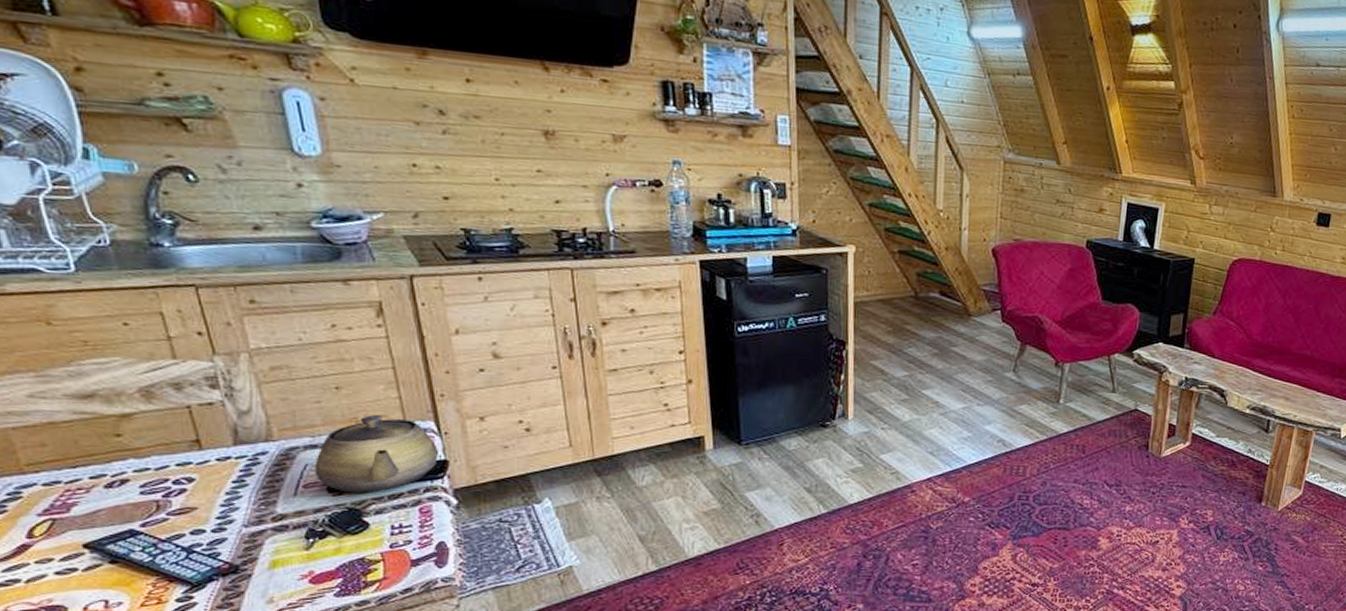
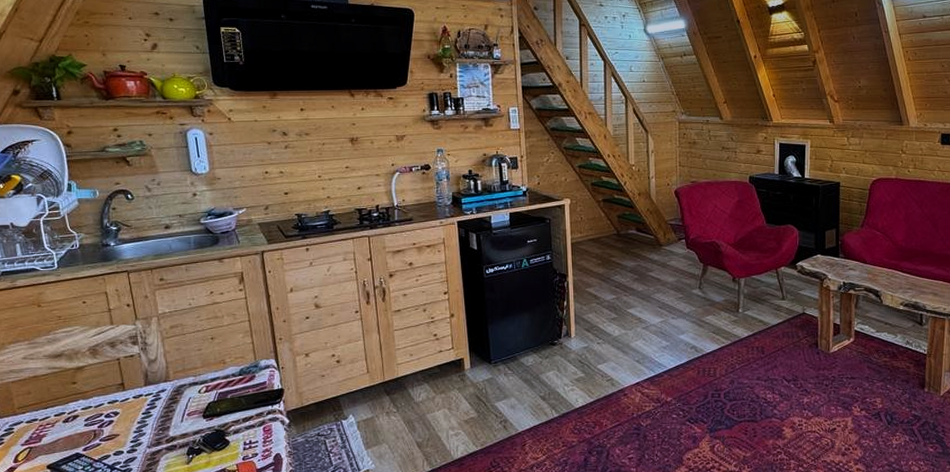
teapot: present [315,414,440,493] -> none [195,356,278,418]

